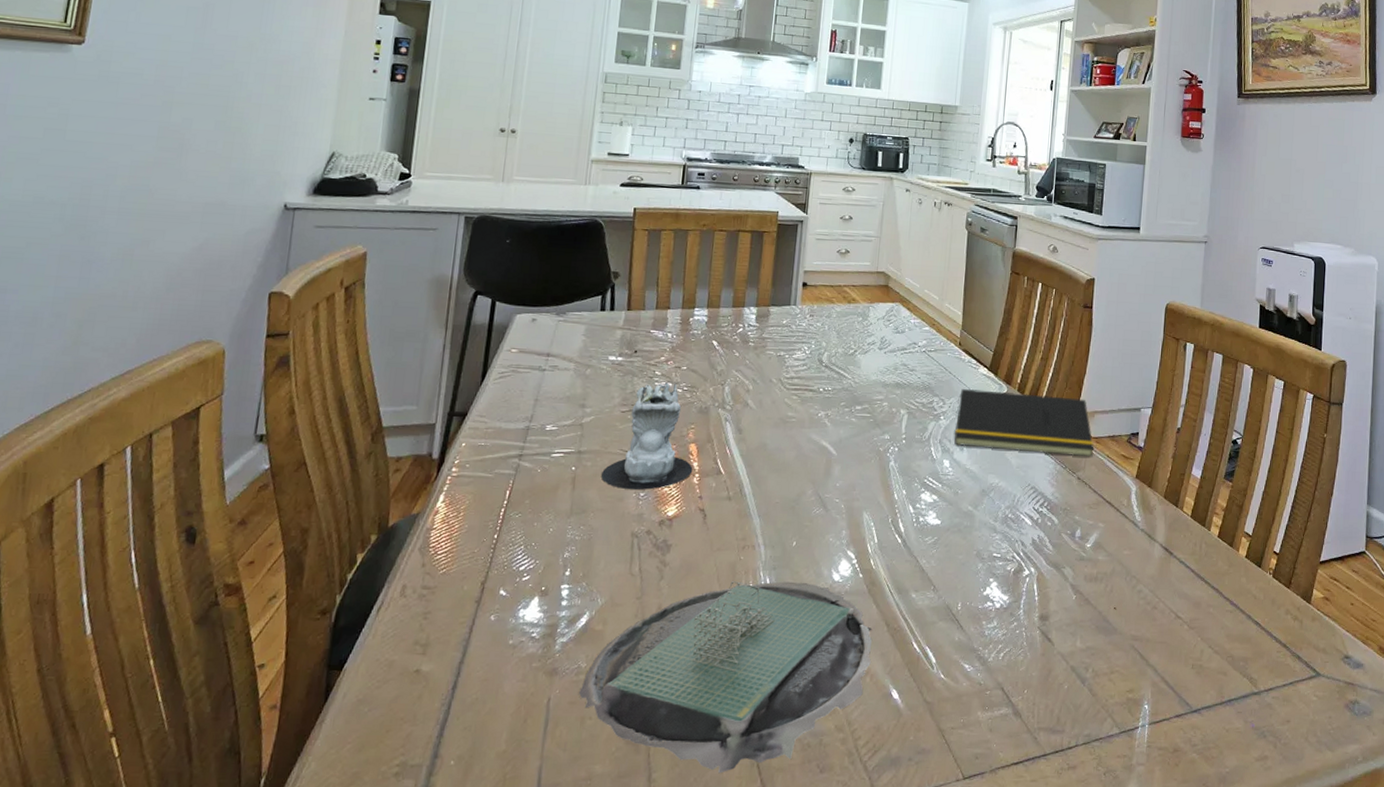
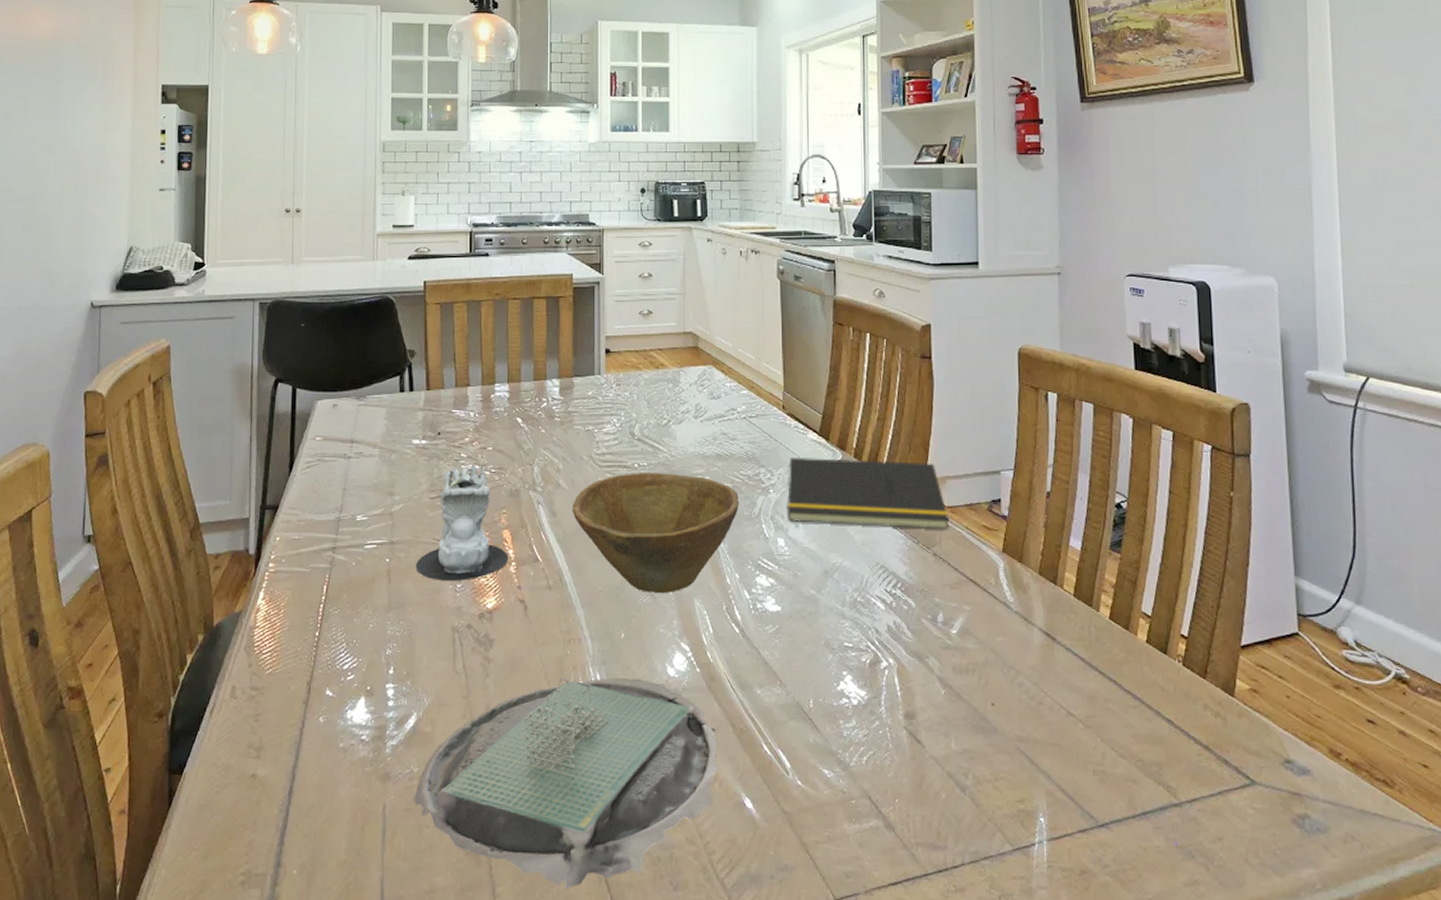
bowl: none [757,396,913,507] -> present [572,473,740,594]

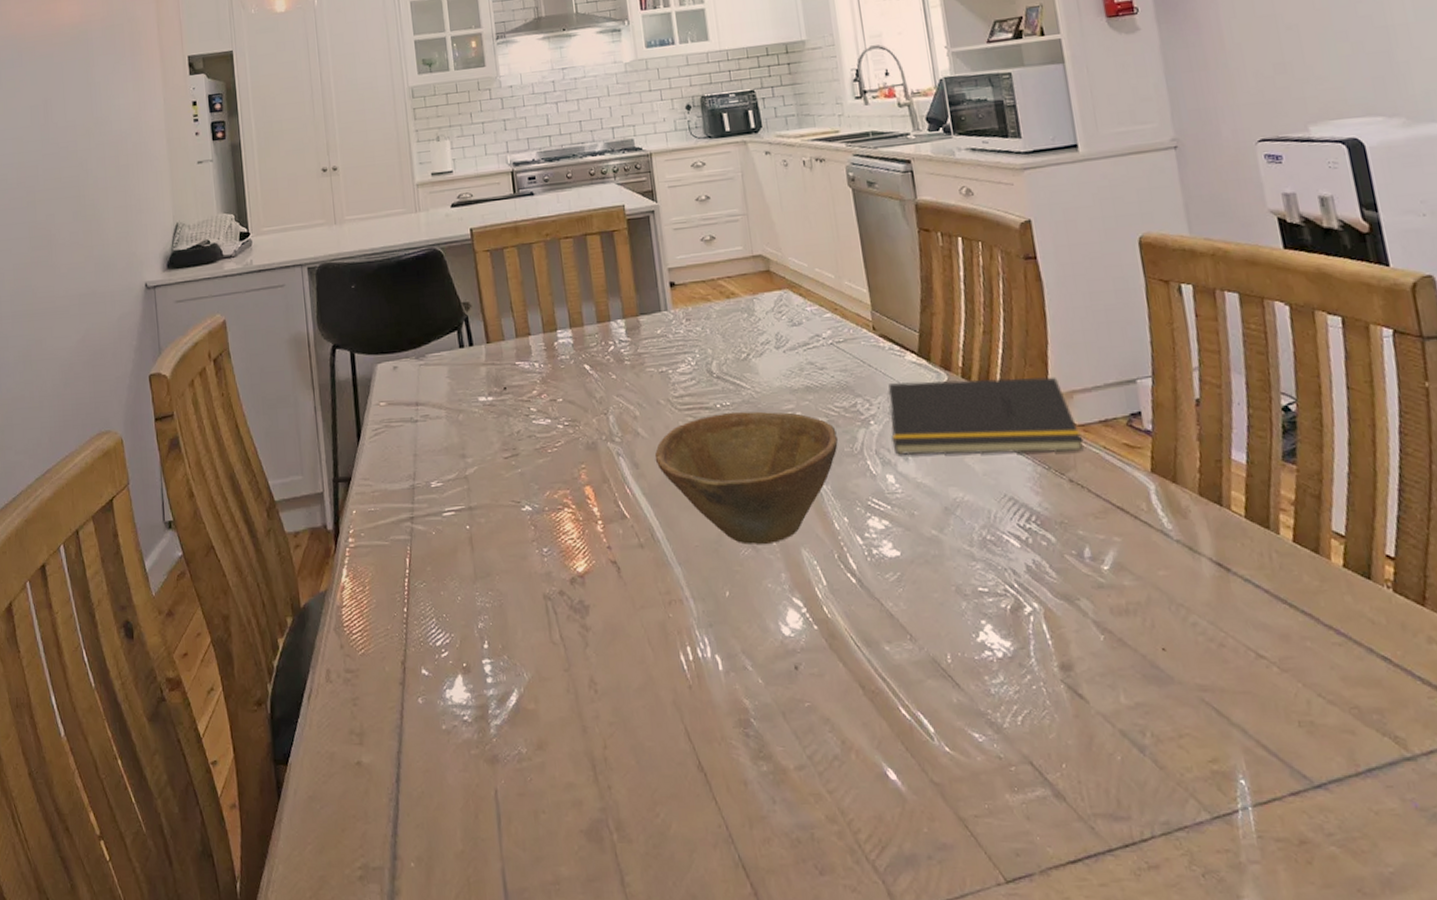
plate: present [414,677,718,889] -> none [526,640,853,876]
candle: present [415,465,509,582] -> none [497,419,594,546]

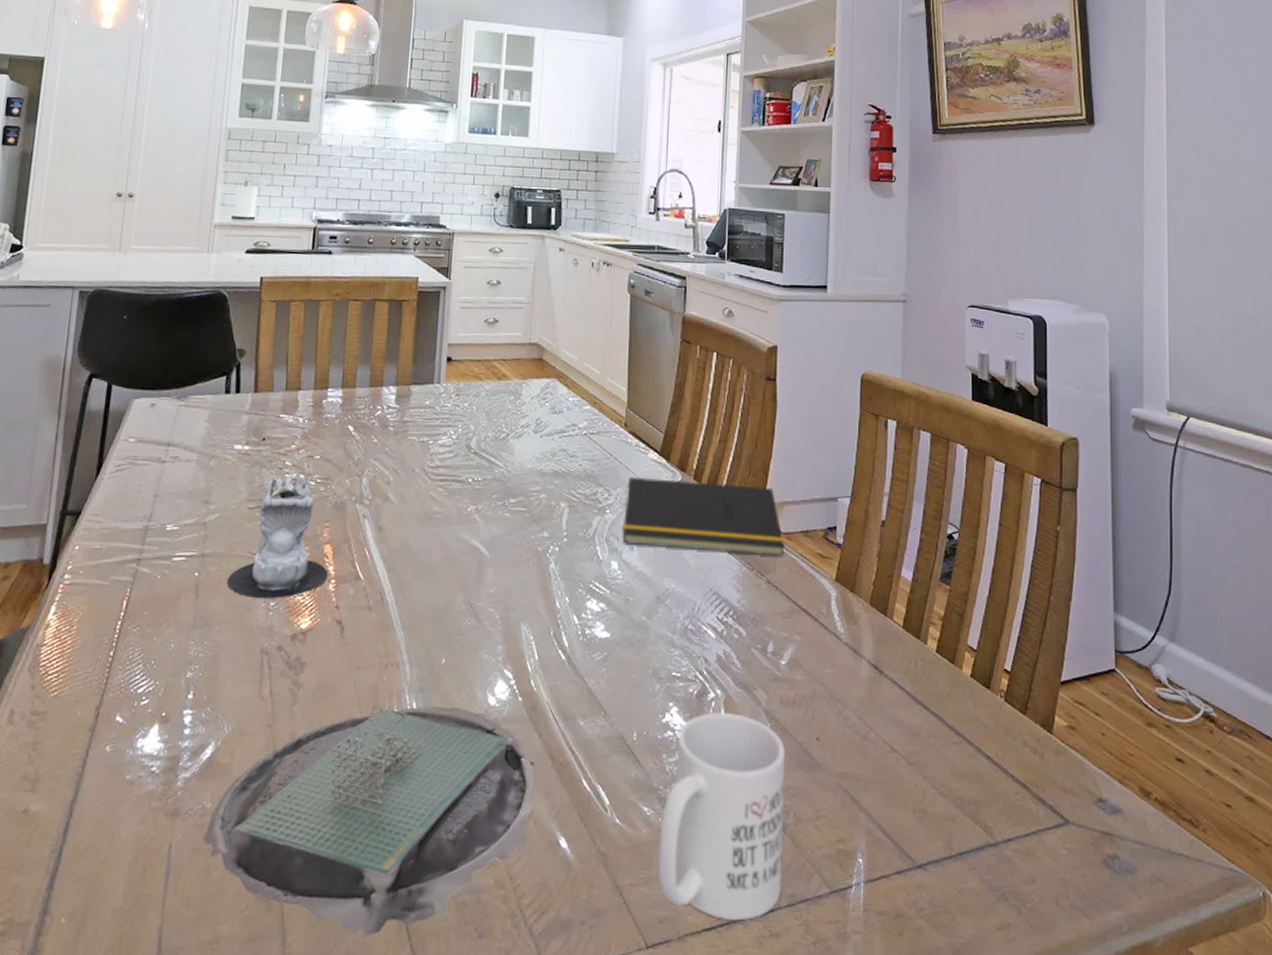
candle: none [497,419,594,546] -> present [226,474,328,599]
plate: none [526,640,853,876] -> present [204,706,535,938]
bowl: present [654,411,839,545] -> none [399,488,575,617]
mug: none [996,627,1153,852] -> present [657,713,785,921]

